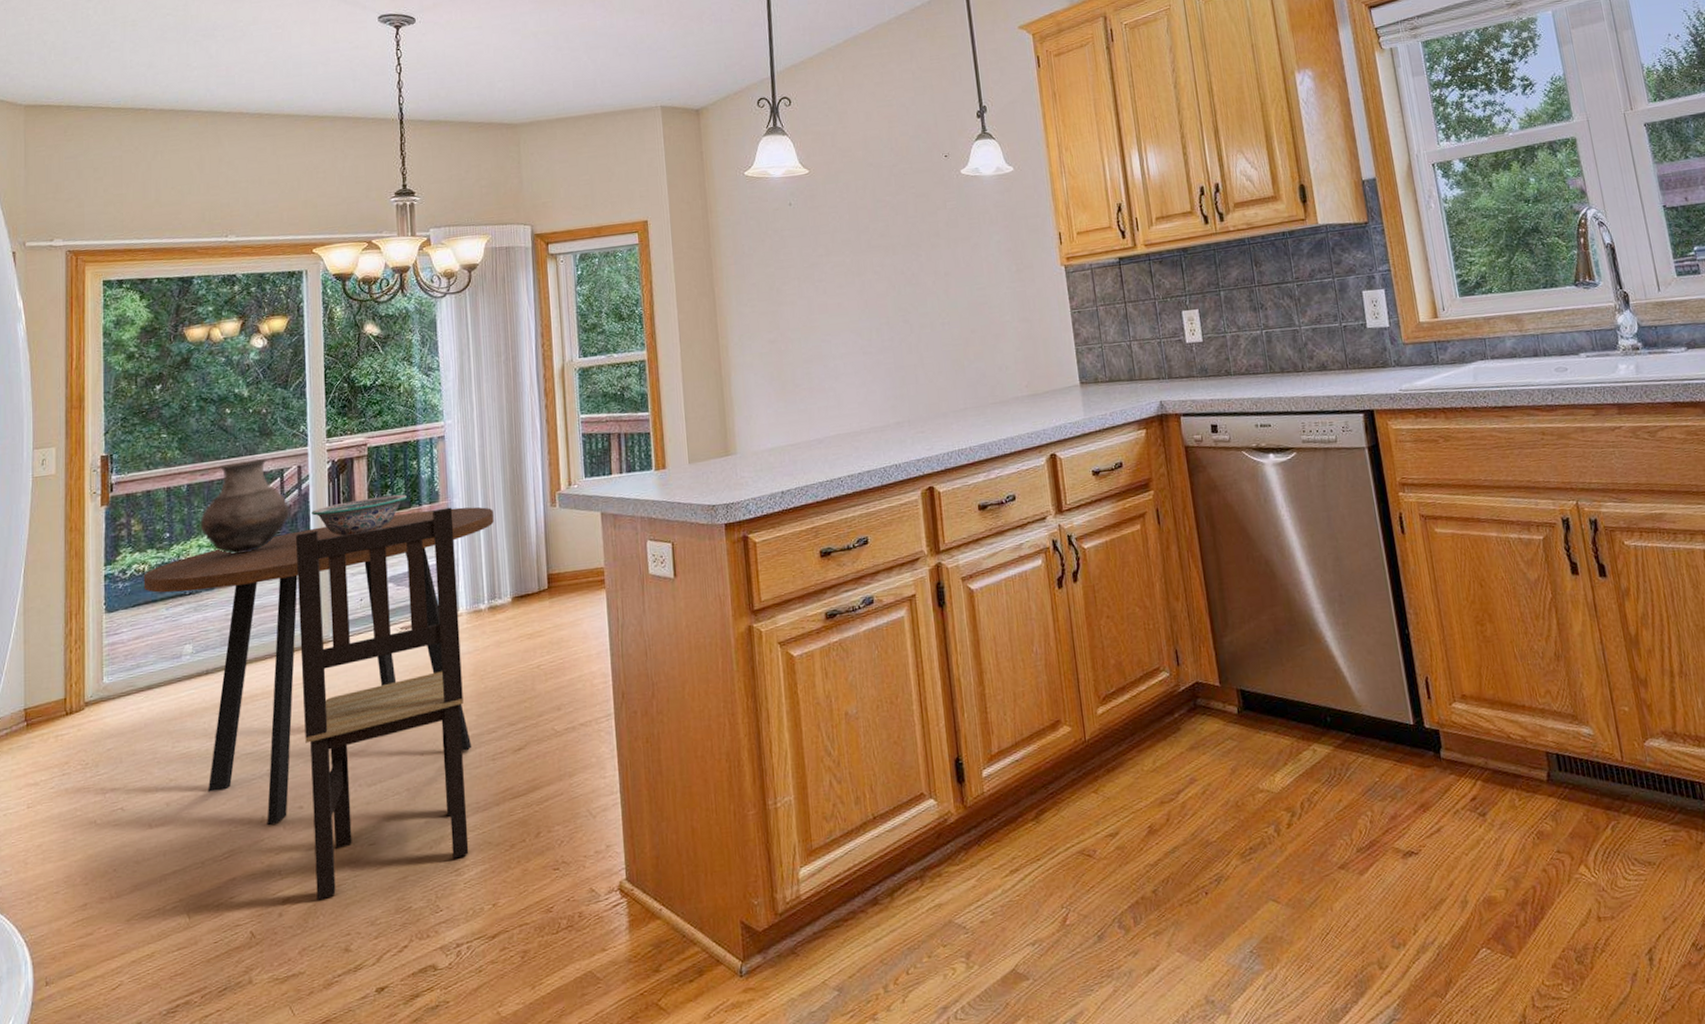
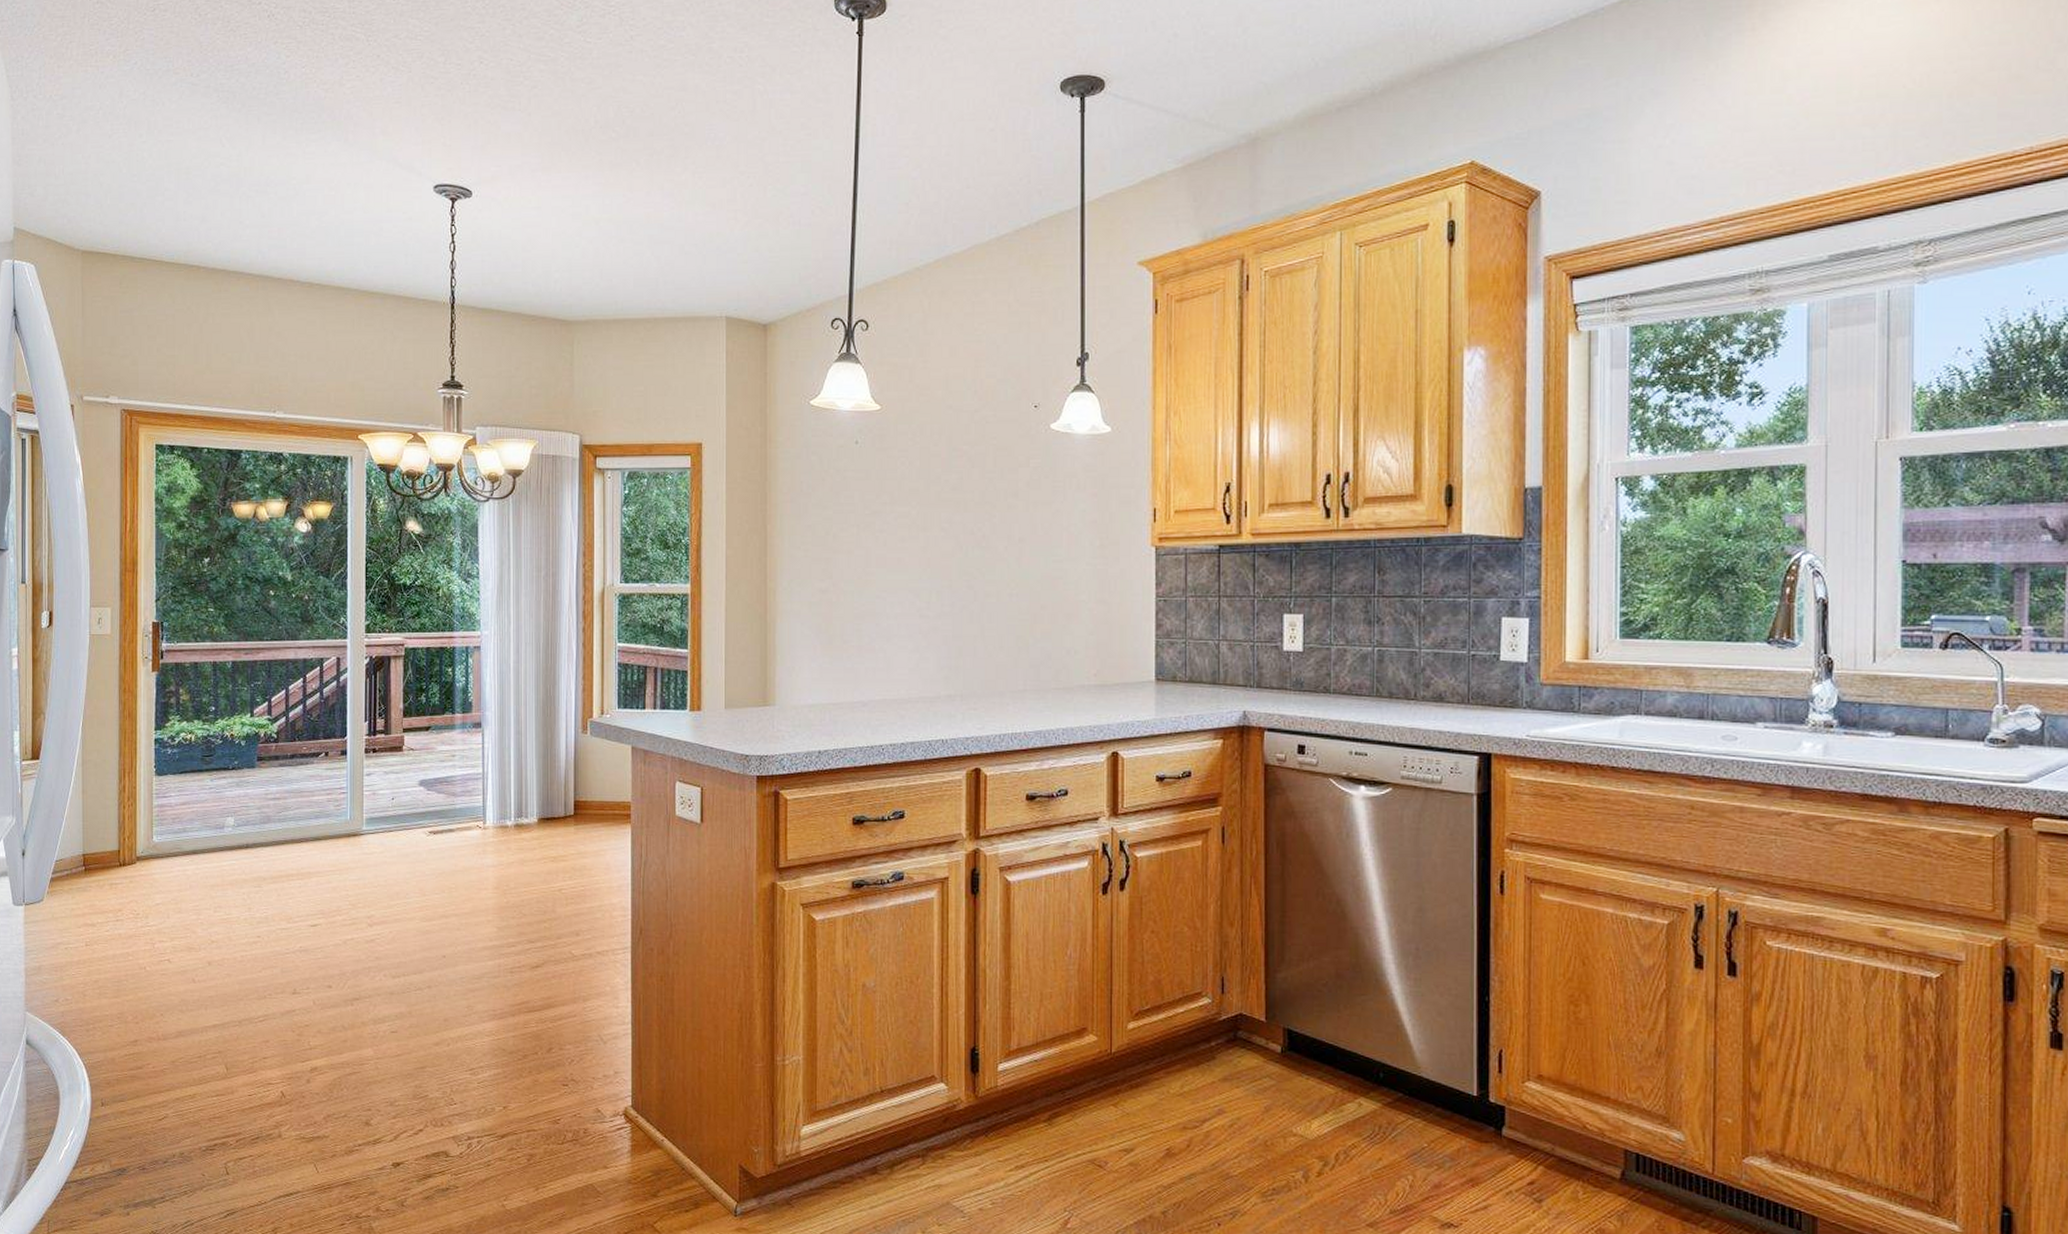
dining table: present [143,507,494,826] -> none [190,720,525,999]
vase: present [200,457,290,554] -> none [243,645,328,737]
dining chair: present [295,507,469,901] -> none [332,719,486,1075]
decorative bowl: present [311,494,407,536] -> none [349,699,441,734]

